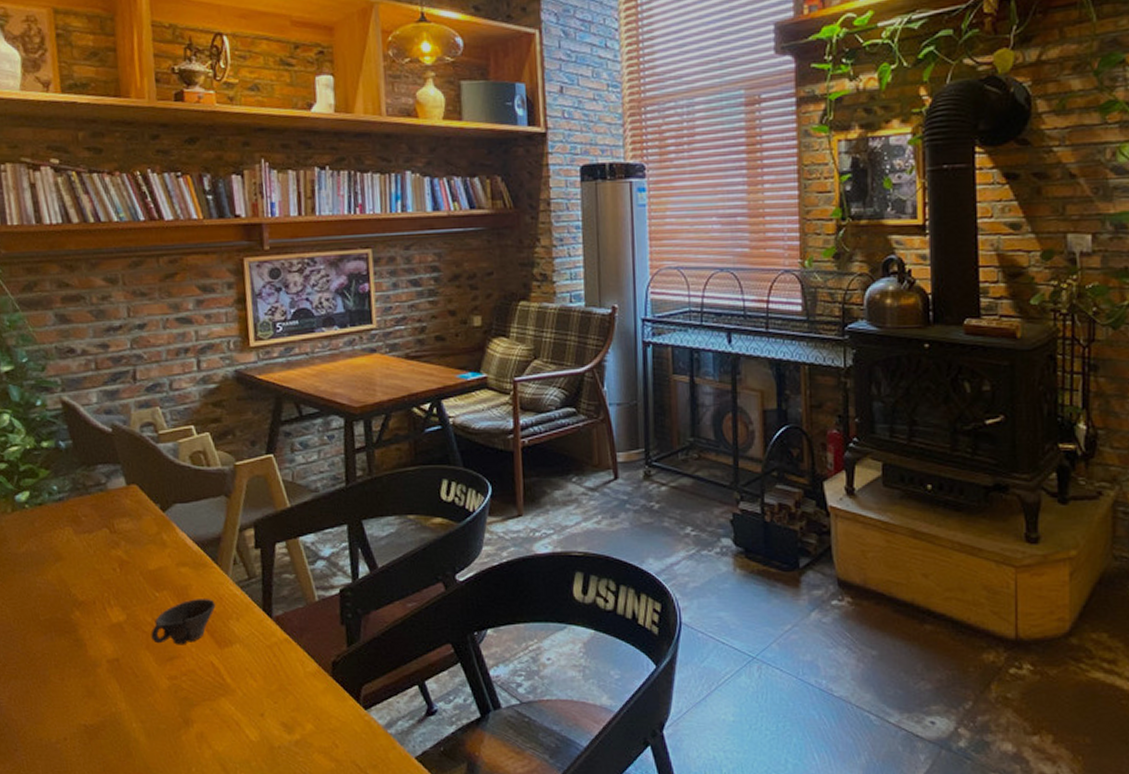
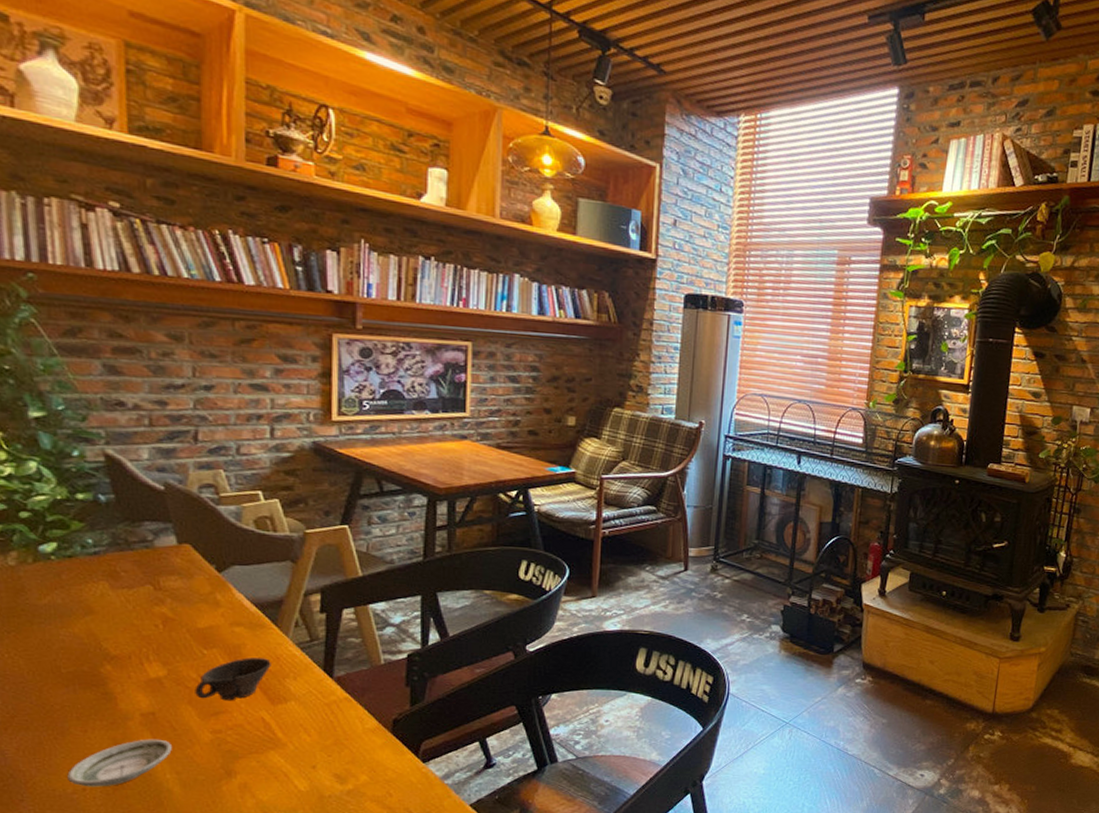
saucer: none [50,686,136,737] -> present [67,739,172,787]

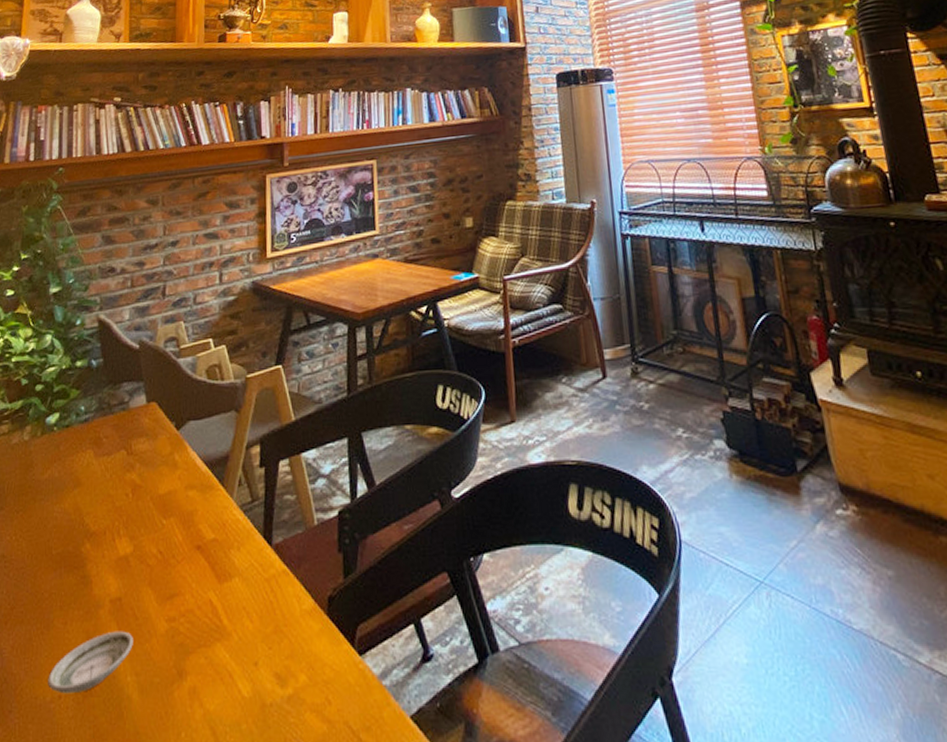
cup: present [195,658,271,701] -> none [154,525,219,580]

